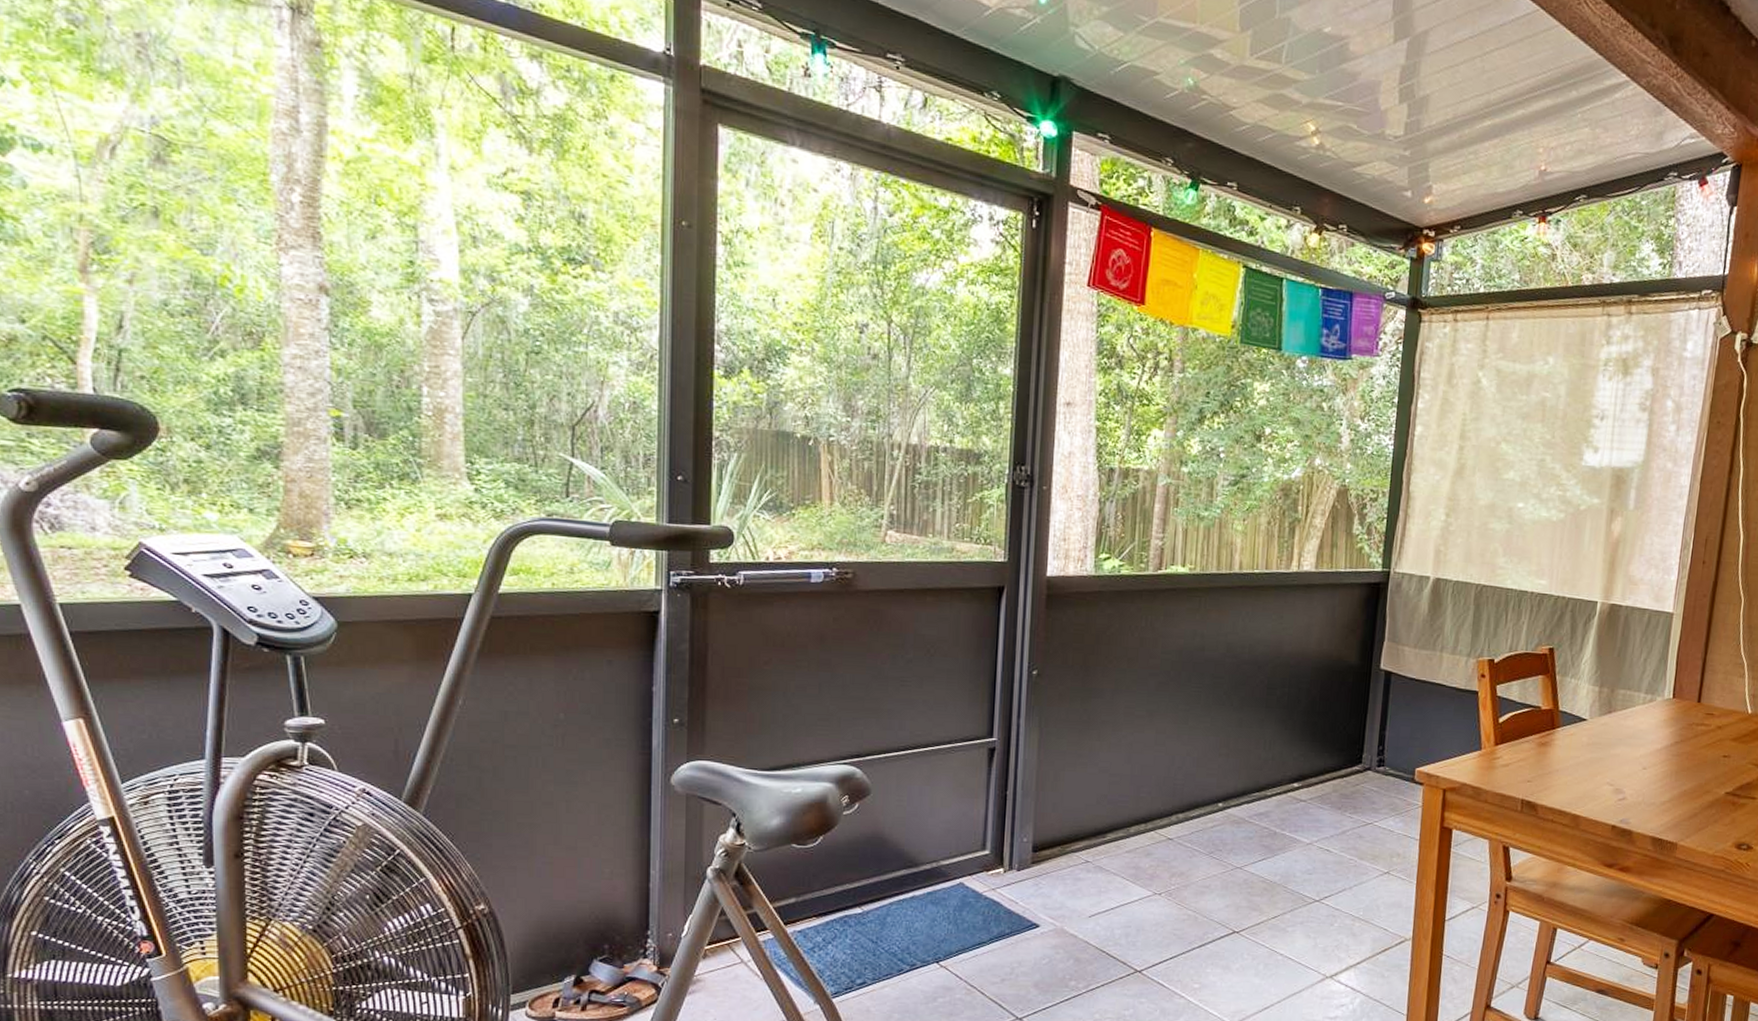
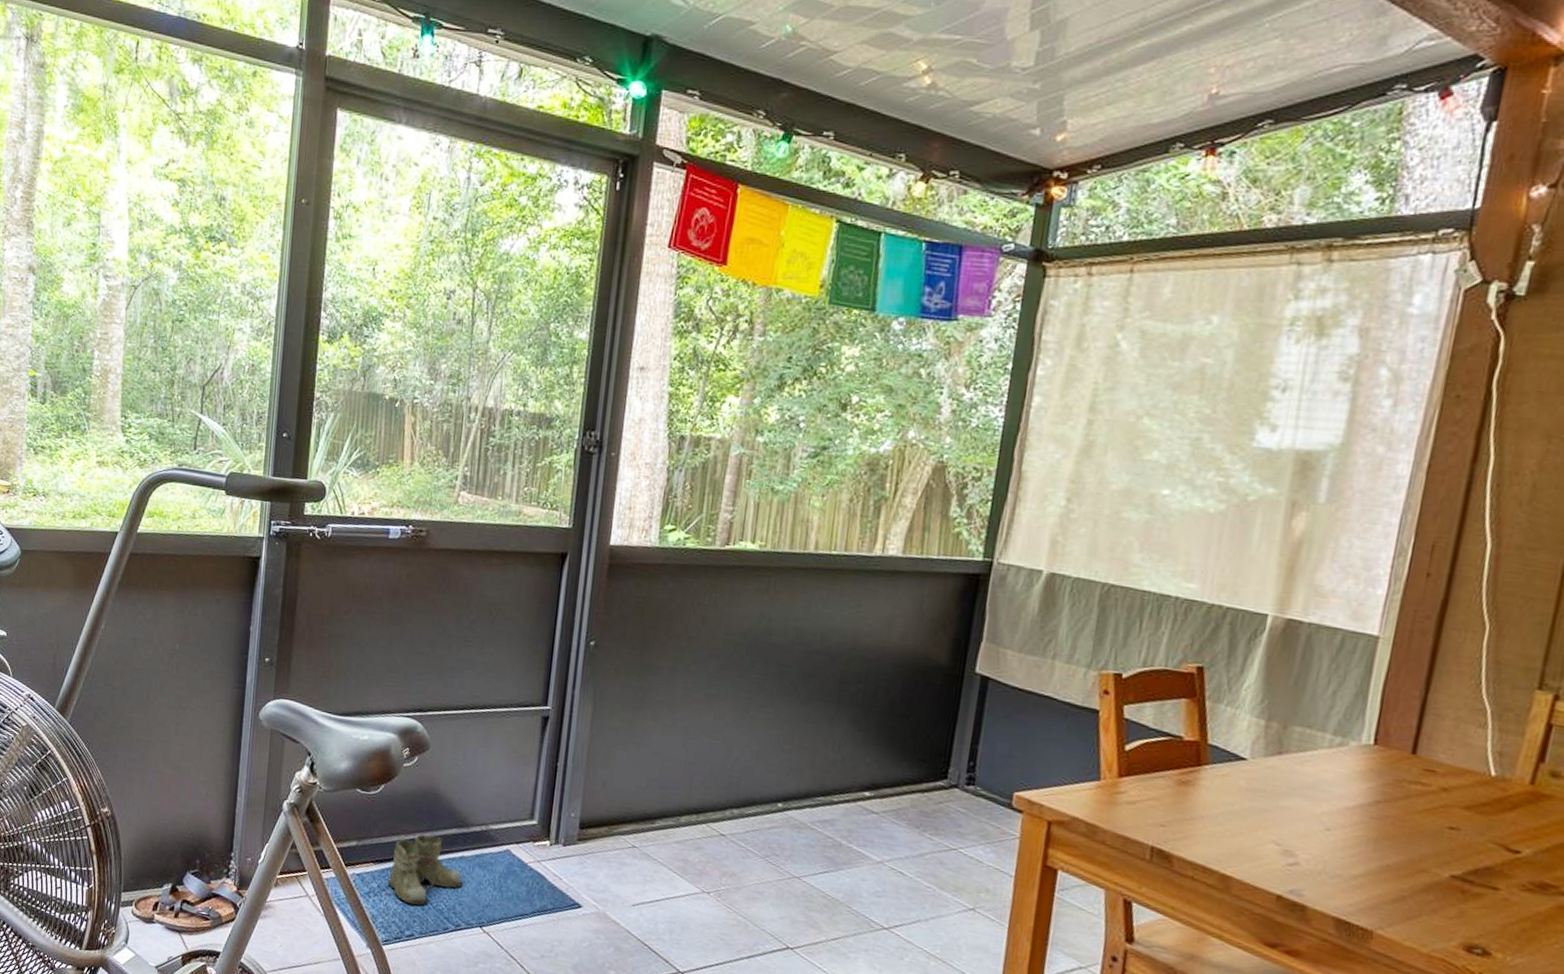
boots: none [826,880,915,953] -> present [380,834,463,906]

